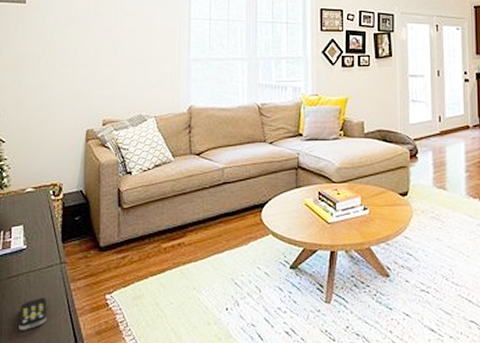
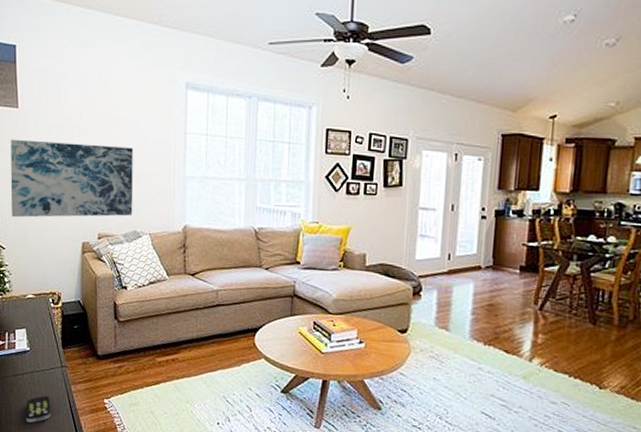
wall art: none [13,33,139,110] -> present [10,139,134,218]

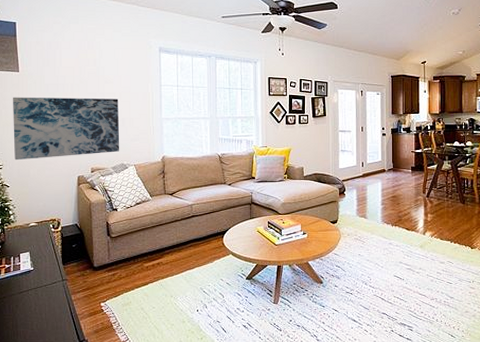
remote control: present [26,396,51,423] -> none [31,307,54,331]

